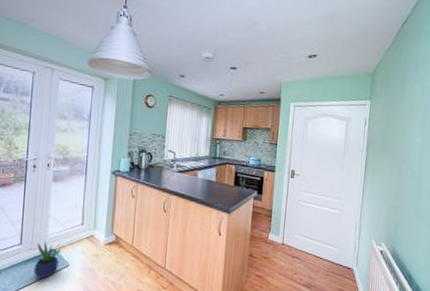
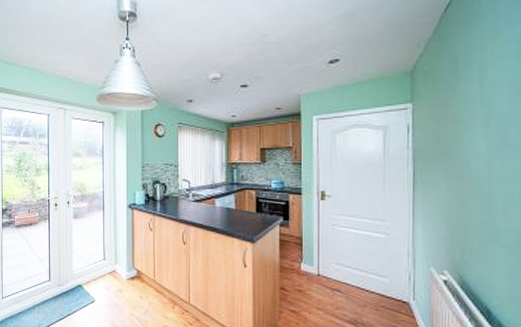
potted plant: present [33,240,62,279] -> none [63,276,87,314]

